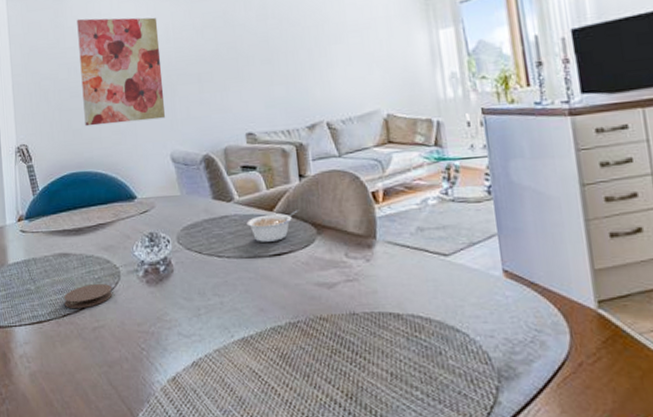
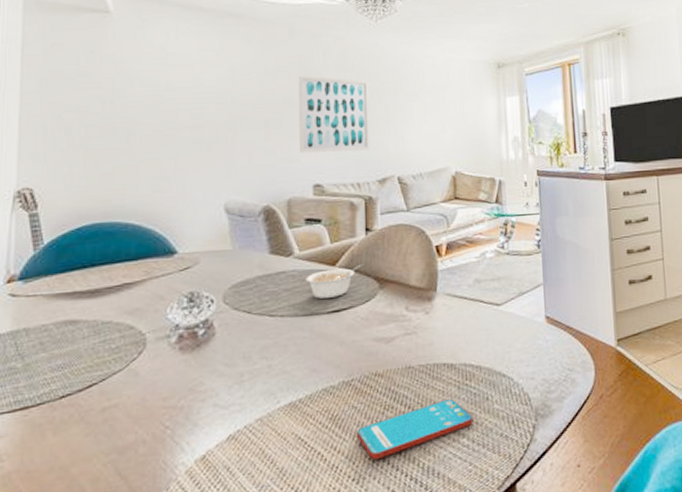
coaster: present [64,284,112,308] -> none [64,354,133,387]
wall art: present [77,17,166,127] -> none [118,46,223,170]
wall art: none [223,27,297,103] -> present [298,75,371,153]
smartphone: none [306,349,426,401] -> present [357,399,473,460]

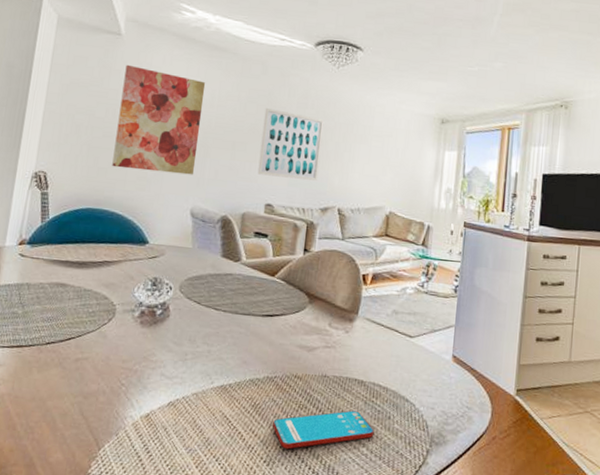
wall art: none [118,46,223,170] -> present [112,64,206,175]
legume: present [305,264,362,299] -> none [248,278,297,304]

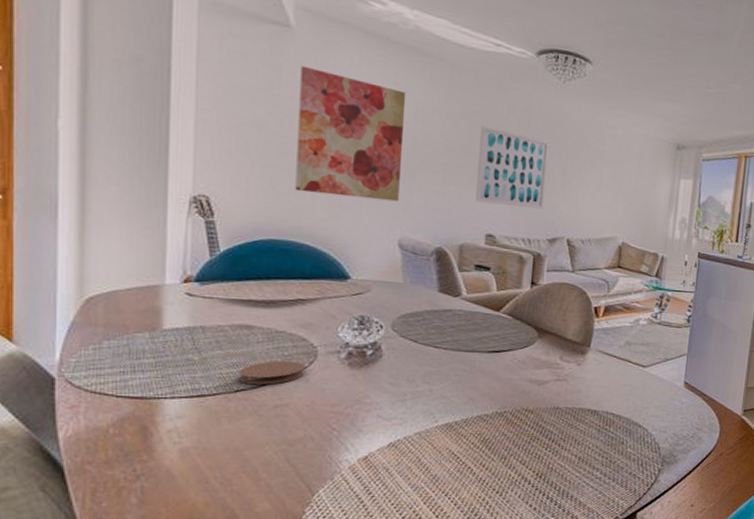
coaster: none [51,317,104,339] -> present [239,361,305,385]
smartphone: present [272,410,375,450] -> none [504,439,608,479]

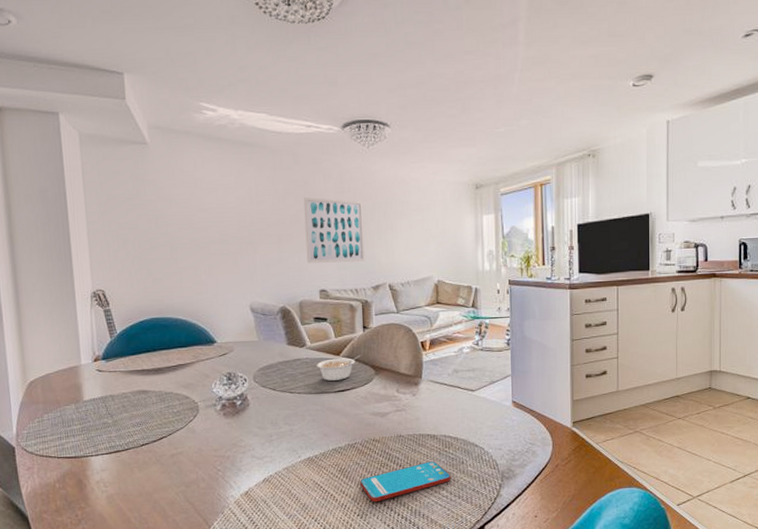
coaster: present [239,361,305,385] -> none [142,417,191,438]
wall art: present [295,65,407,202] -> none [158,173,247,276]
legume: none [470,313,524,339] -> present [316,355,361,381]
smartphone: none [504,439,608,479] -> present [360,461,451,503]

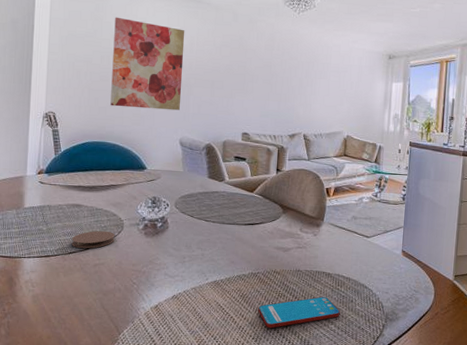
coaster: none [142,417,191,438] -> present [72,231,115,249]
wall art: none [158,173,247,276] -> present [110,17,185,111]
wall art: present [303,197,366,263] -> none [234,50,289,112]
legume: present [316,355,361,381] -> none [231,194,272,215]

